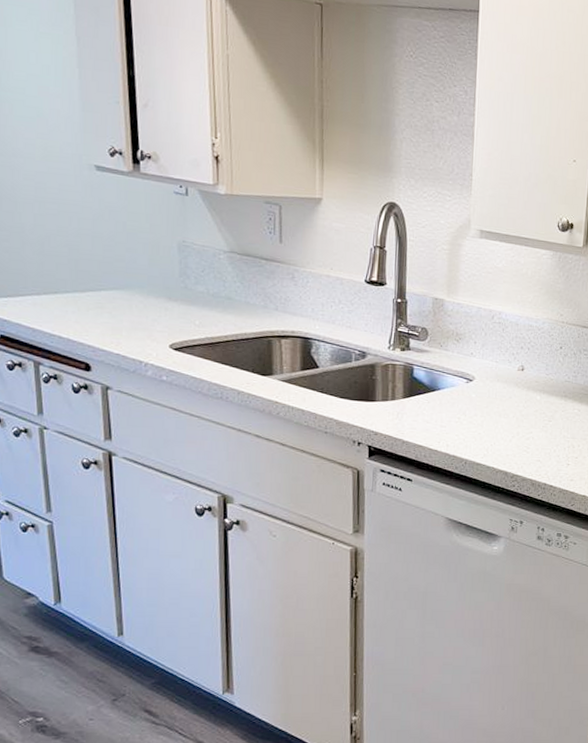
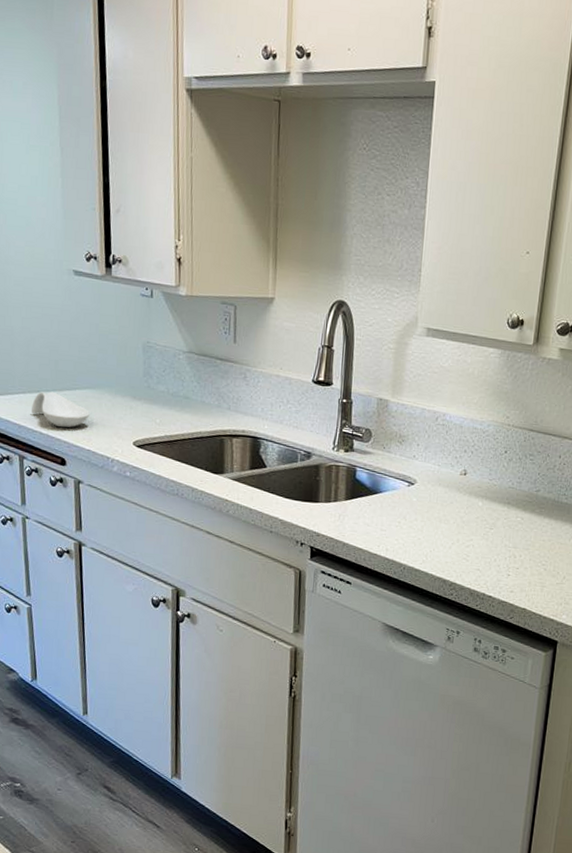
spoon rest: none [48,292,118,331] -> present [32,391,90,428]

